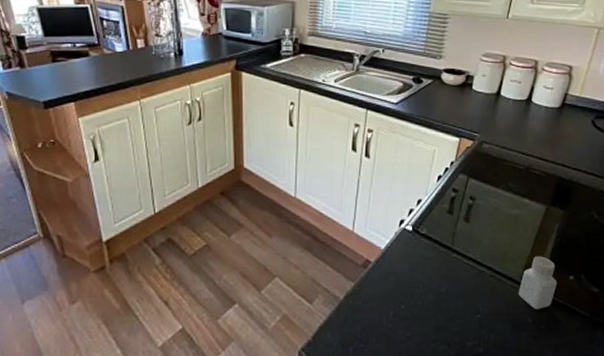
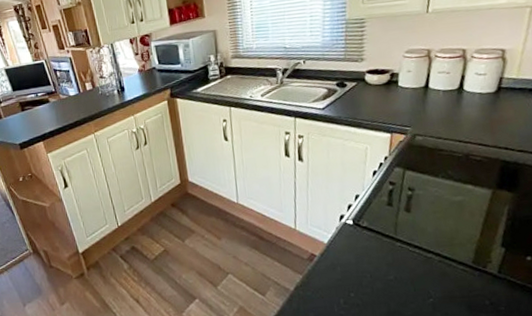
pepper shaker: present [518,256,558,310] -> none [471,239,514,292]

